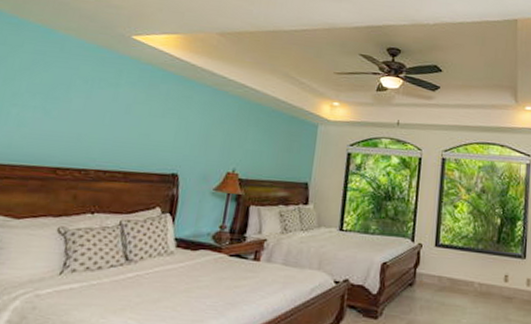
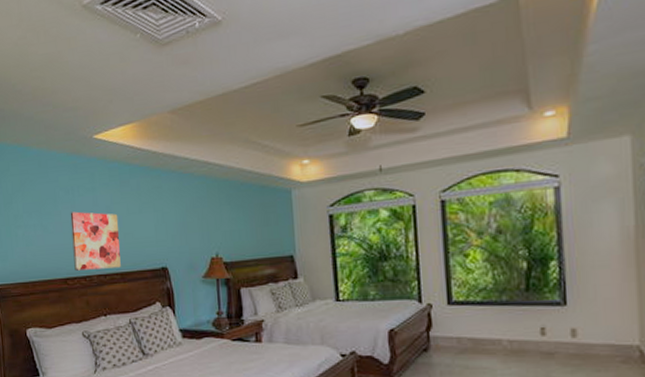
wall art: none [70,102,138,167] -> present [70,211,121,271]

